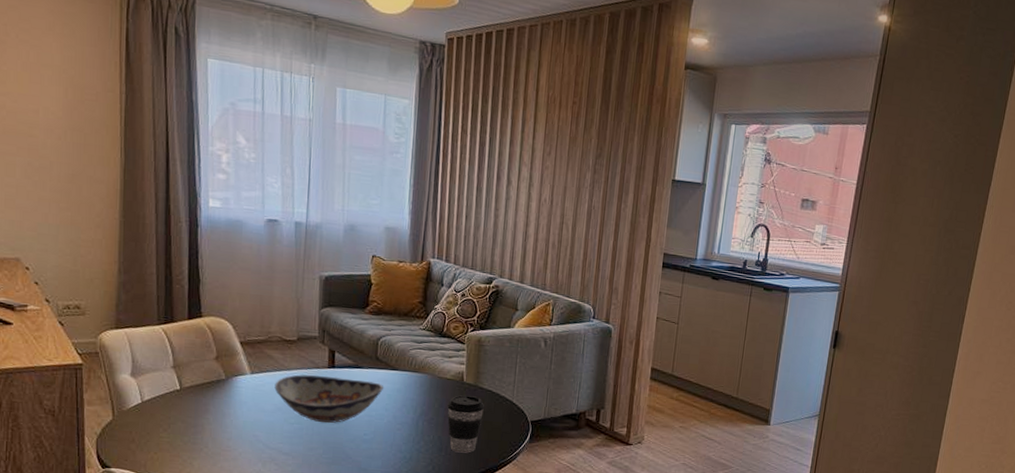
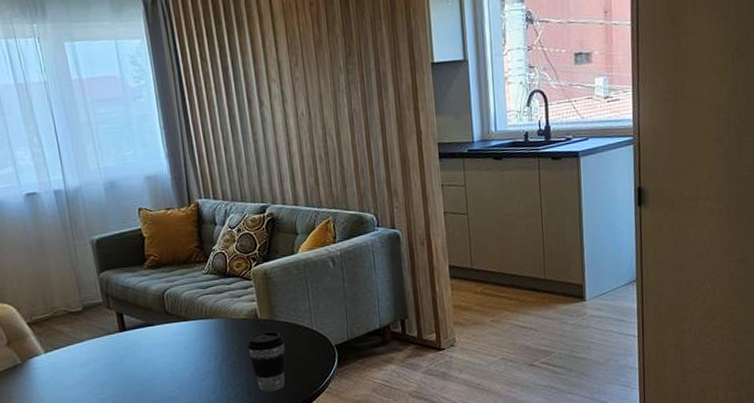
decorative bowl: present [274,374,384,424] -> none [70,337,180,388]

